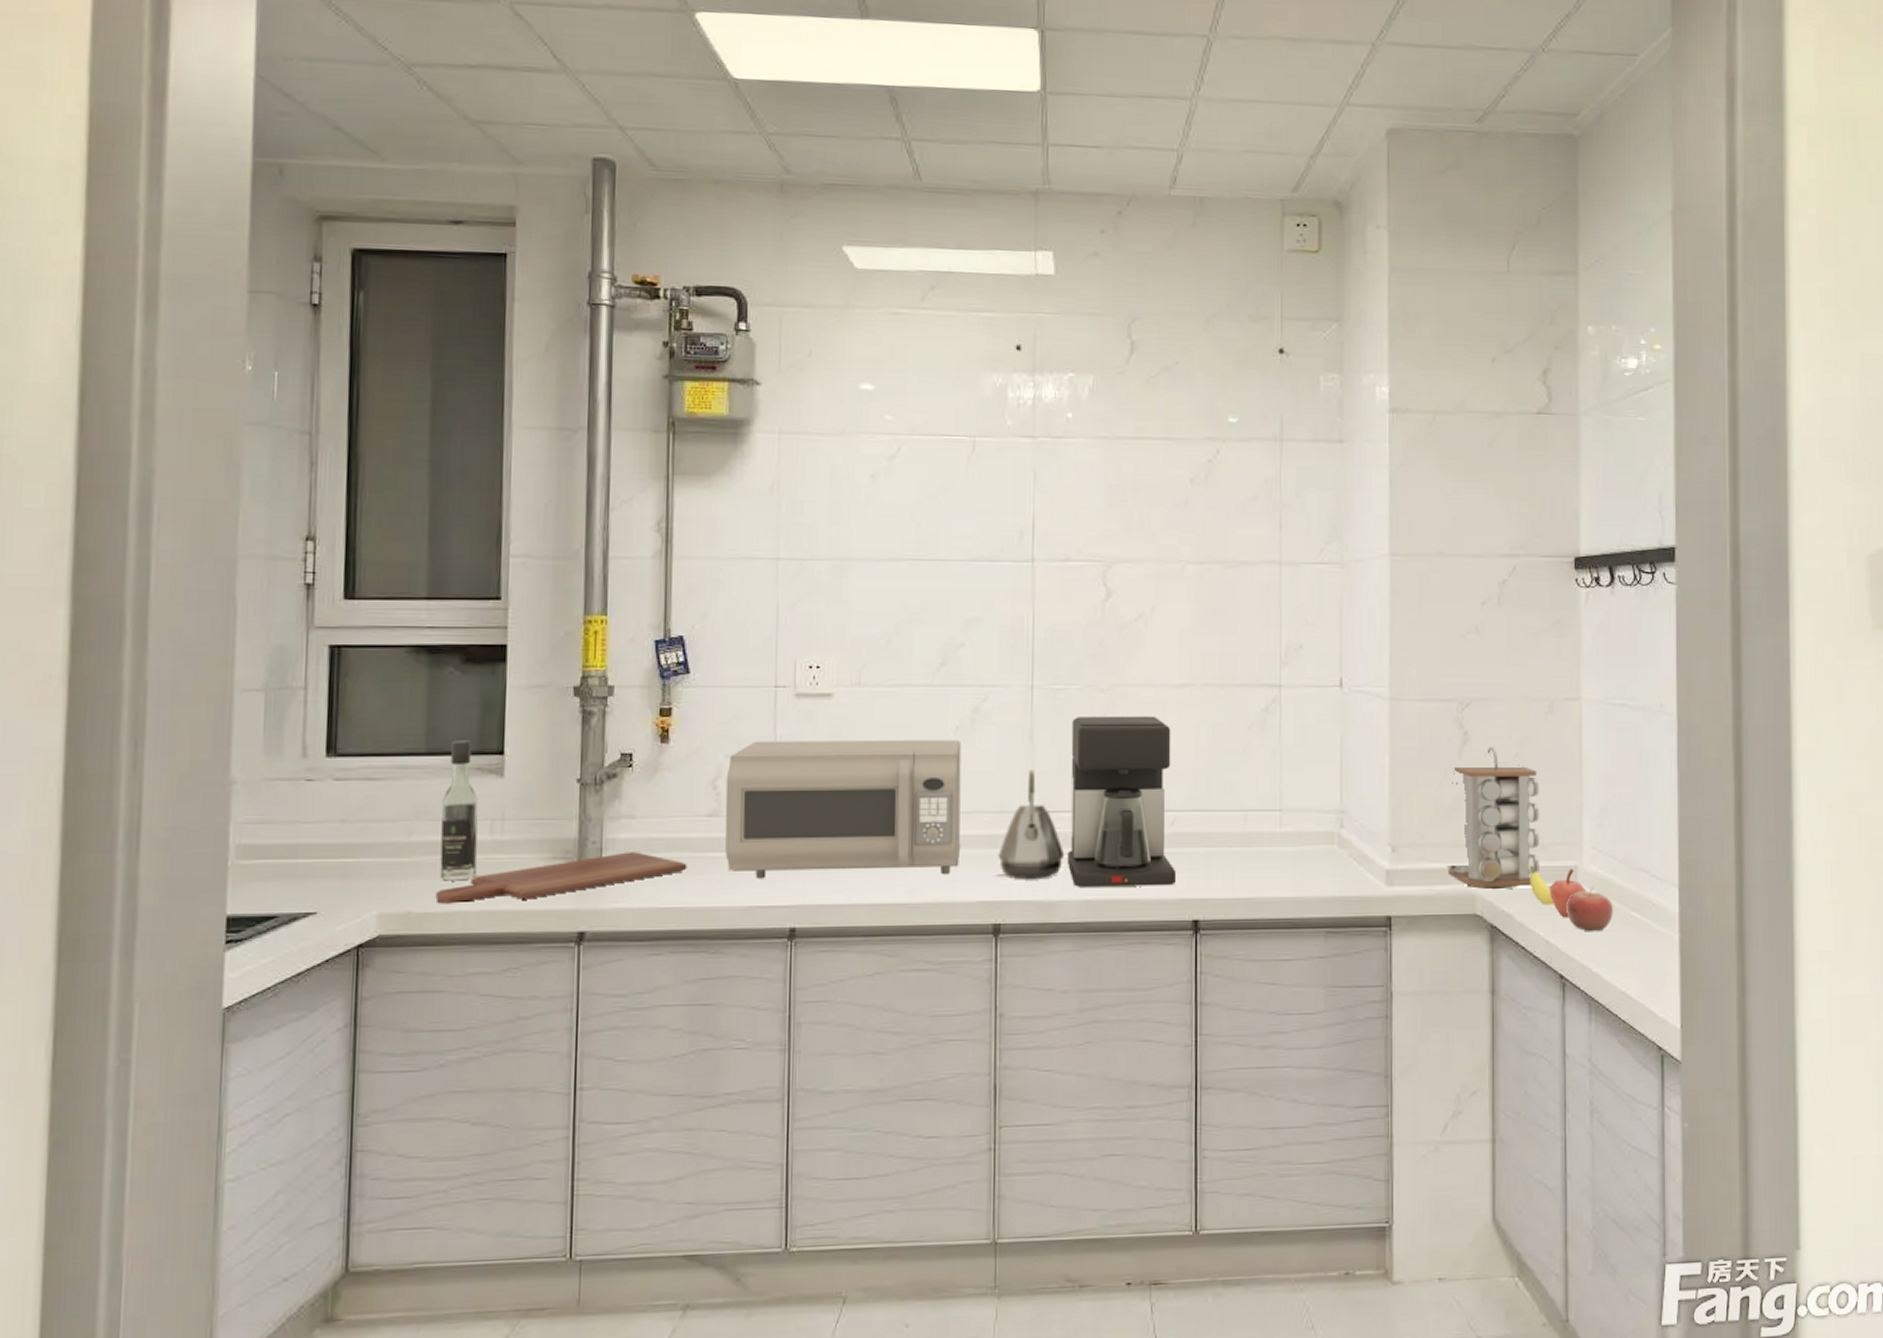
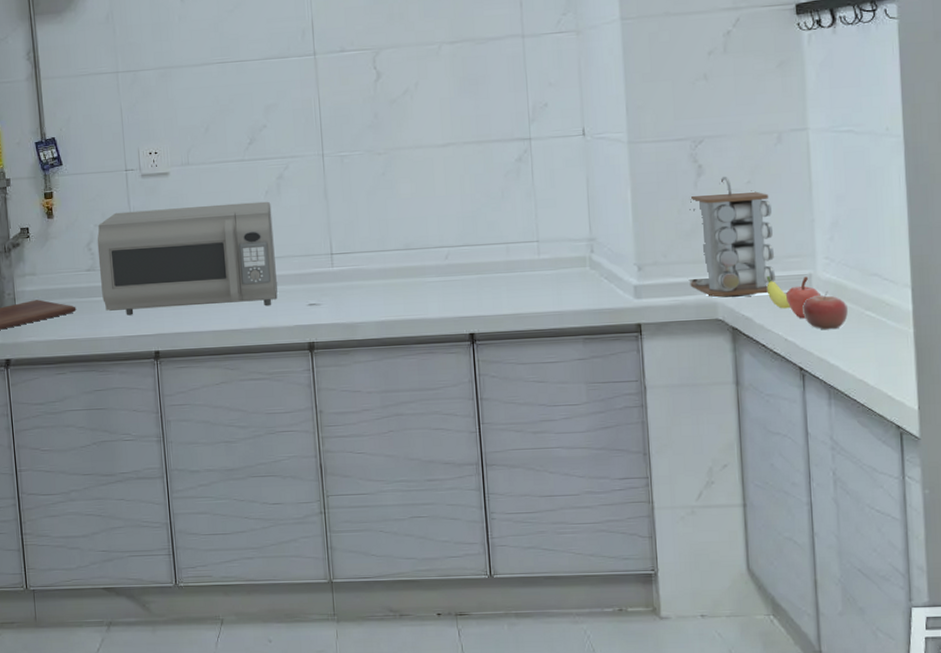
kettle: present [998,770,1065,879] -> none [307,221,361,307]
coffee maker: present [1066,715,1176,887] -> none [357,171,453,311]

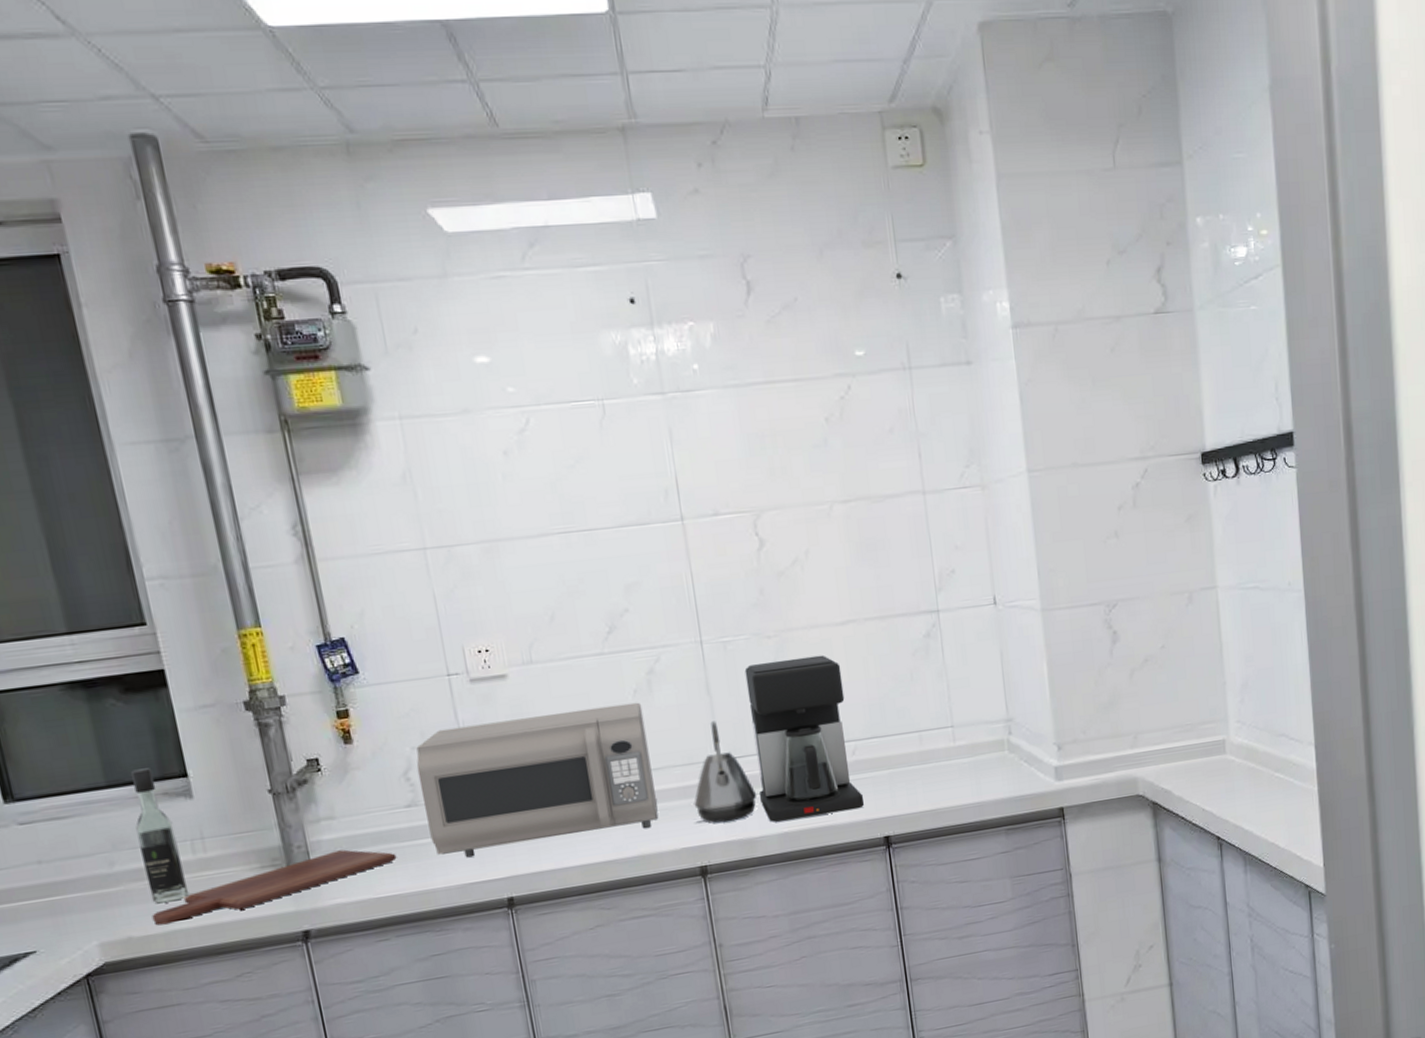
kettle: none [307,221,361,307] -> present [693,721,757,823]
coffee maker: none [357,171,453,311] -> present [744,654,864,822]
spice rack: present [687,176,775,297] -> none [1106,641,1191,772]
fruit: present [766,275,821,319] -> none [1182,742,1234,787]
fruit: present [803,291,848,330] -> none [1218,756,1259,796]

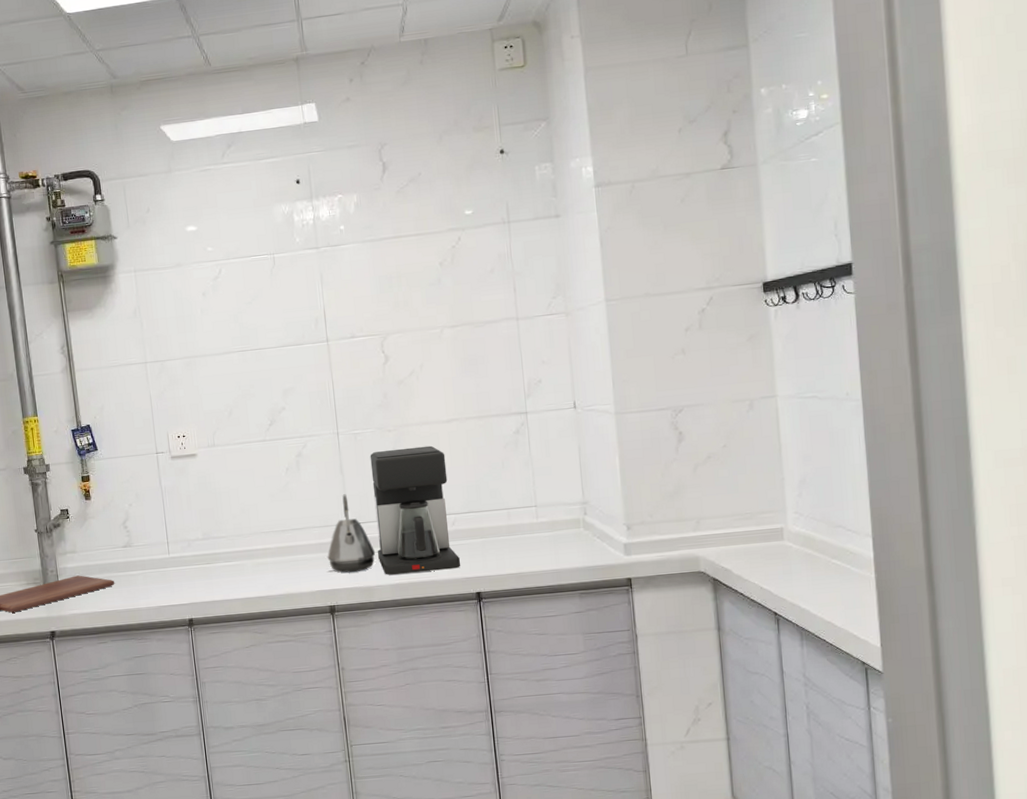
microwave: present [416,702,659,858] -> none [132,477,300,587]

